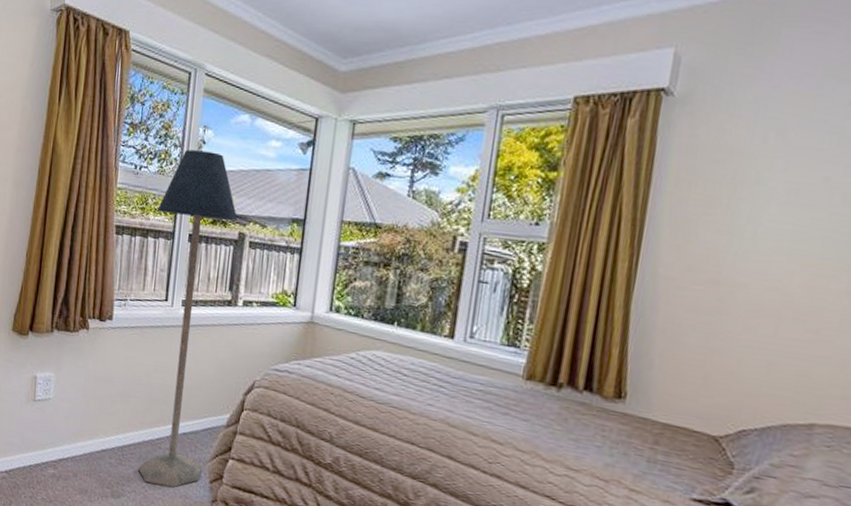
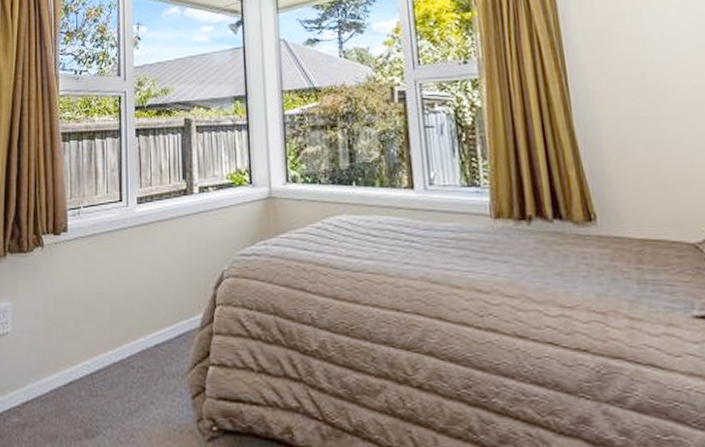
floor lamp: present [137,149,238,488] -> none [100,46,181,413]

